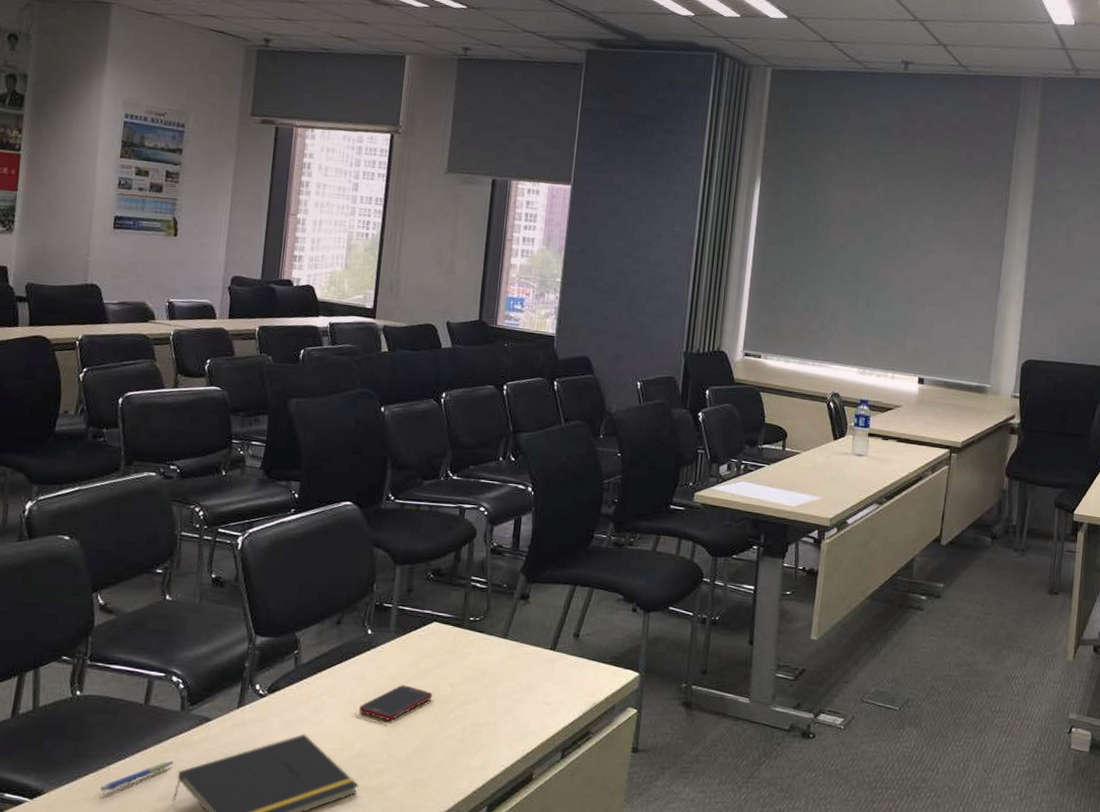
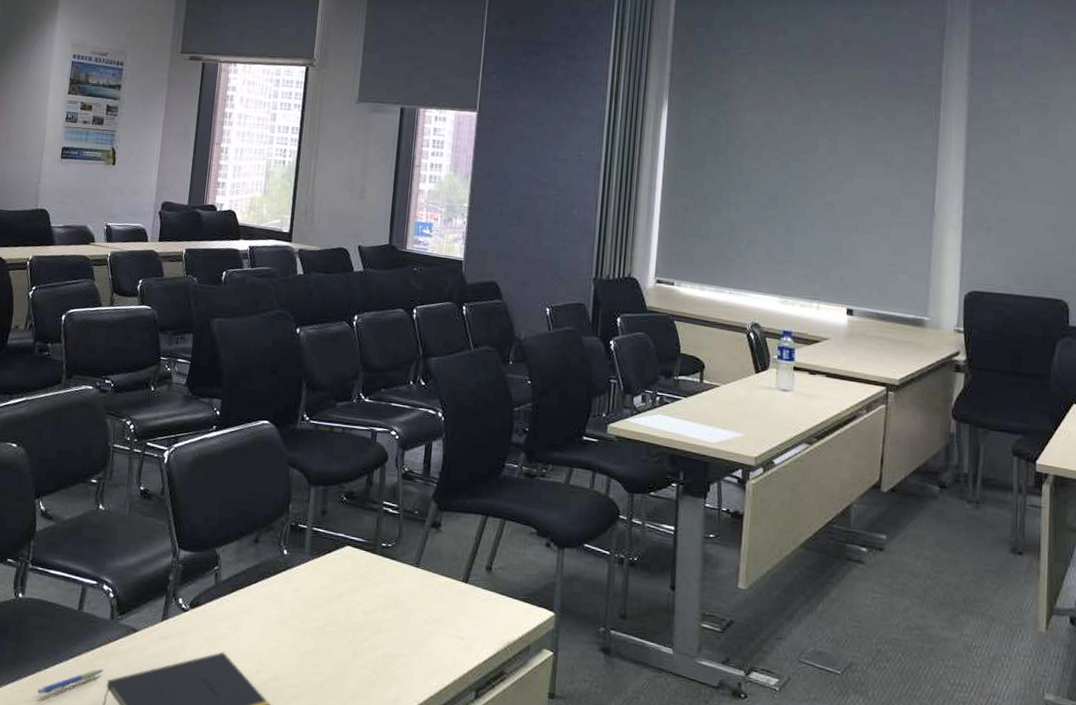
cell phone: present [359,685,432,721] -> none [275,608,346,645]

